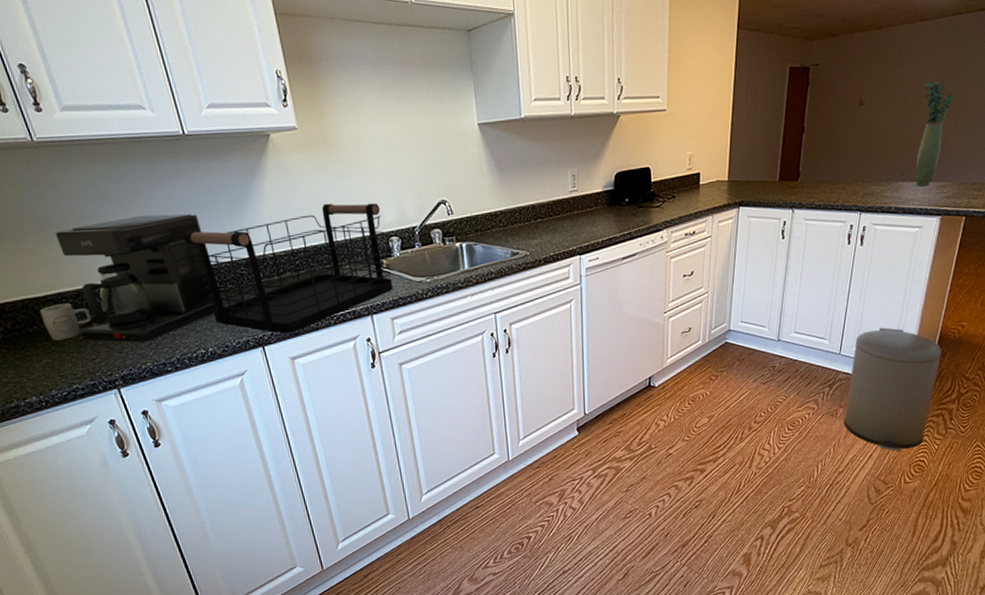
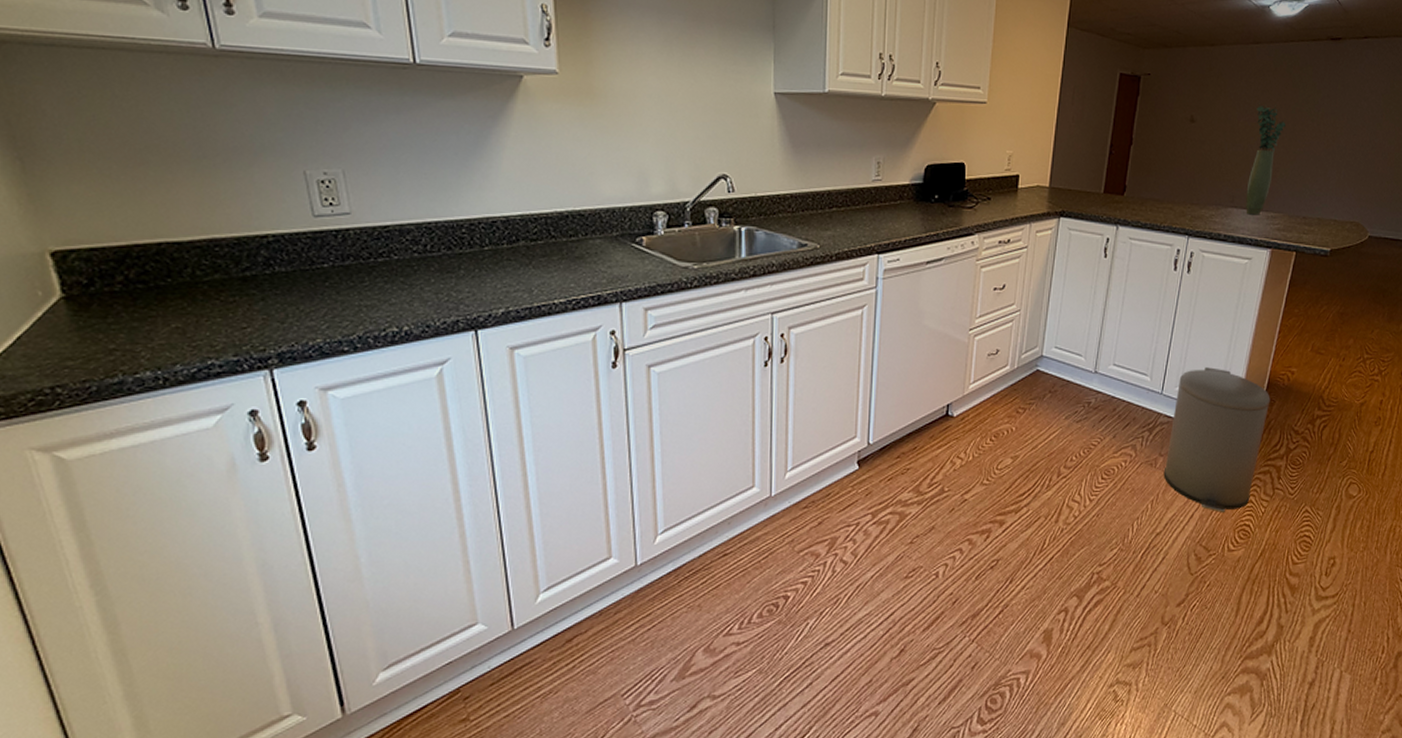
mug: present [40,303,92,341] -> none [180,253,251,300]
coffee maker: present [54,213,224,343] -> none [221,153,432,312]
dish rack: present [183,203,393,334] -> none [393,163,652,316]

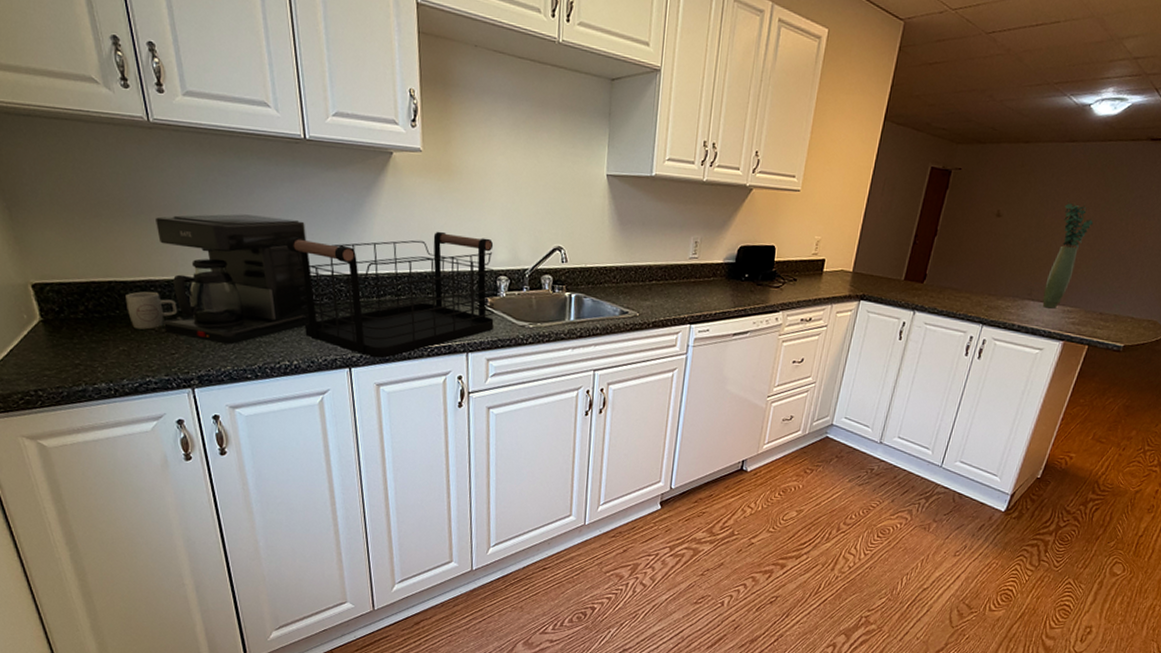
mug: none [180,253,251,300] -> present [125,291,178,330]
coffee maker: none [221,153,432,312] -> present [154,214,317,345]
dish rack: none [393,163,652,316] -> present [286,231,495,359]
pedal bin: present [1163,367,1270,514] -> none [935,446,1046,578]

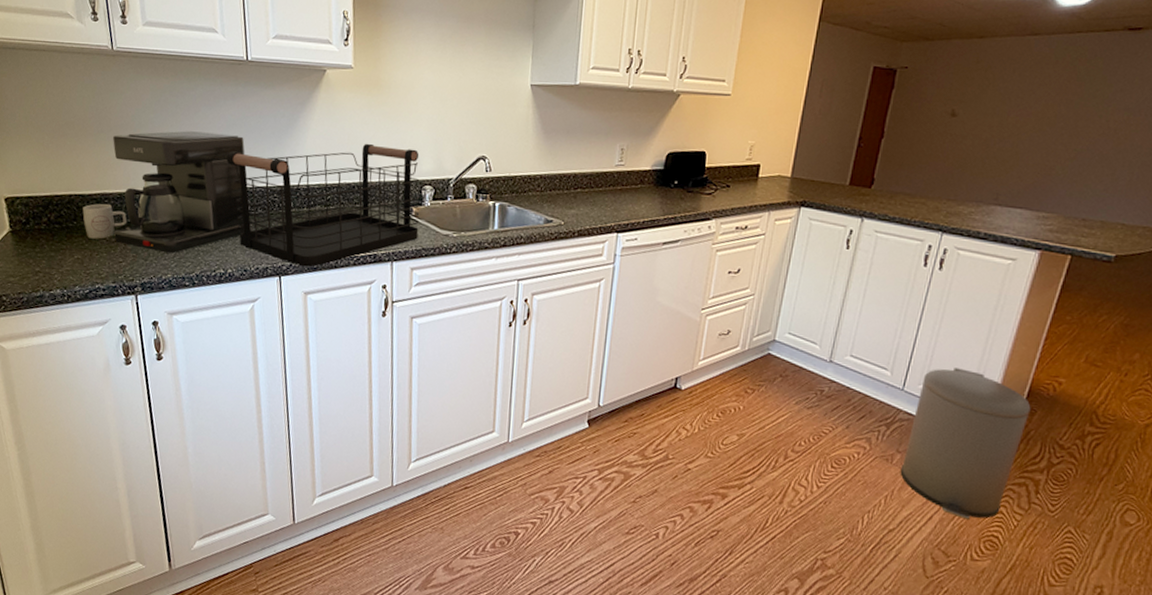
pedal bin: none [935,446,1046,578] -> present [900,368,1031,521]
vase: present [1041,199,1094,309] -> none [1011,96,1067,215]

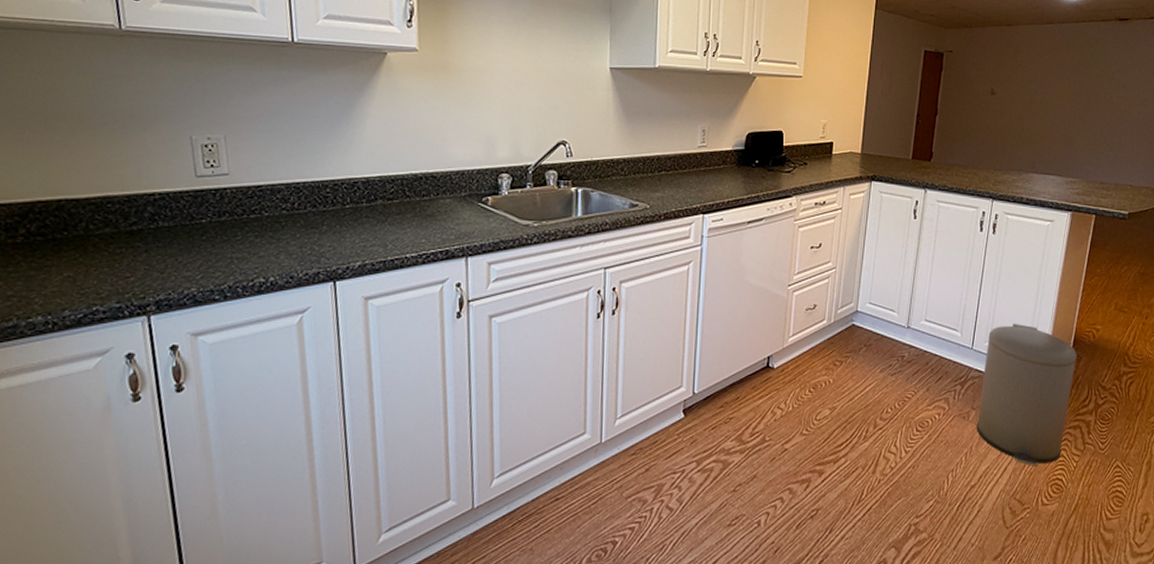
mug: present [82,204,128,239] -> none [76,209,138,252]
coffee maker: present [112,131,251,254] -> none [118,121,298,263]
dish rack: present [226,143,420,268] -> none [267,130,496,269]

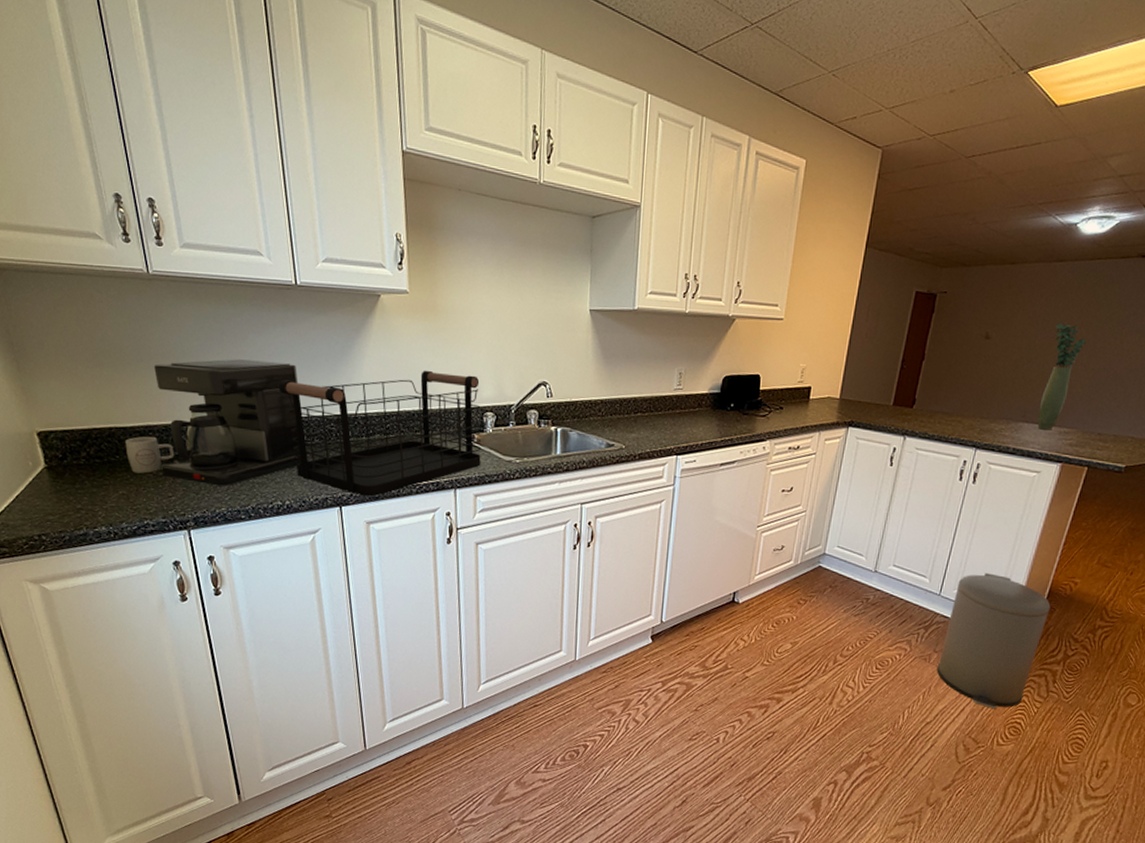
mug: none [76,209,138,252] -> present [125,436,175,474]
coffee maker: none [118,121,298,263] -> present [153,359,308,486]
dish rack: none [267,130,496,269] -> present [278,370,482,497]
vase: none [1045,76,1081,180] -> present [1036,319,1087,430]

